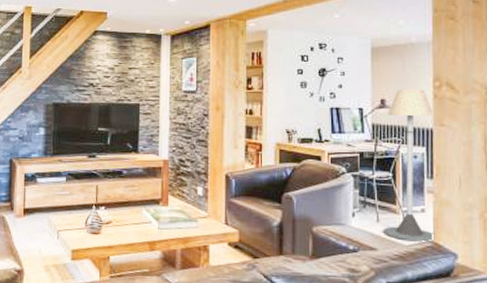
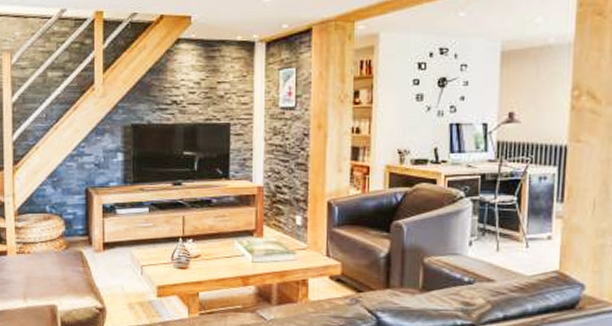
floor lamp: present [383,89,435,242] -> none [503,100,571,272]

